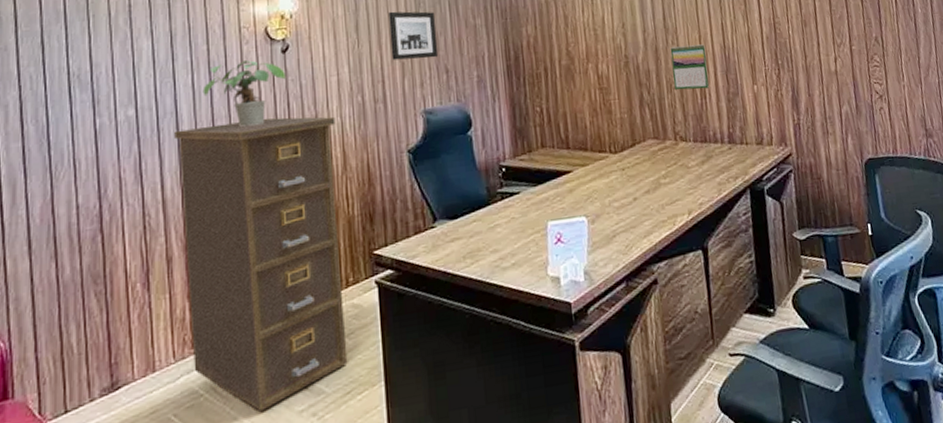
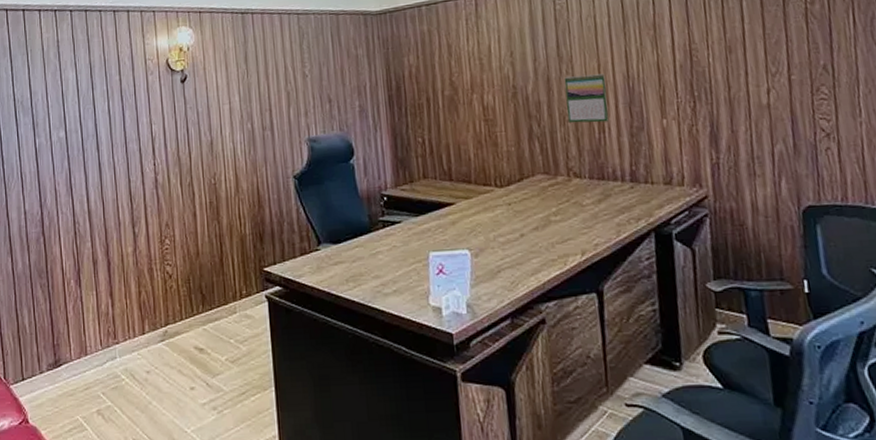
filing cabinet: present [174,116,348,411] -> none [96,142,242,399]
potted plant: present [202,60,287,127] -> none [117,89,186,149]
wall art: present [389,11,439,61] -> none [275,42,322,90]

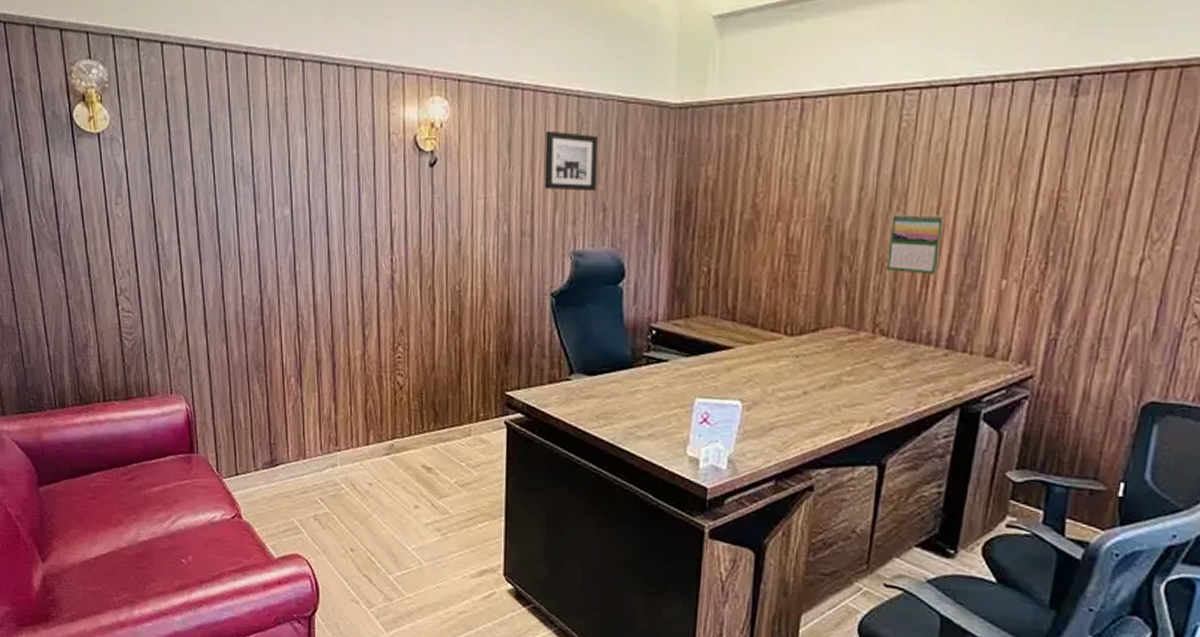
wall art: none [275,42,322,90] -> present [544,130,599,192]

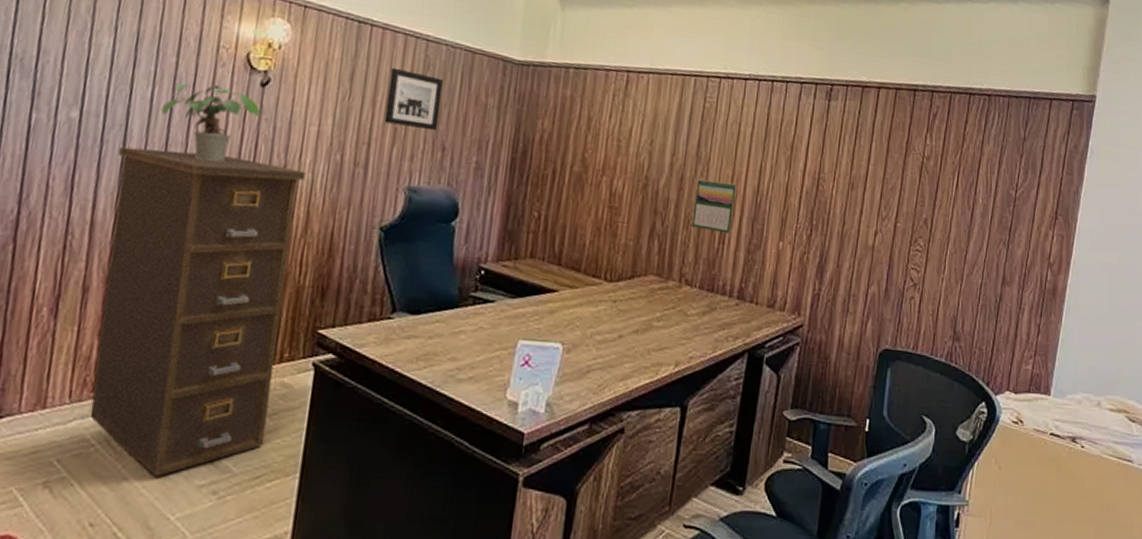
filing cabinet: none [325,236,479,515] -> present [89,146,306,477]
potted plant: none [351,171,433,242] -> present [161,83,261,161]

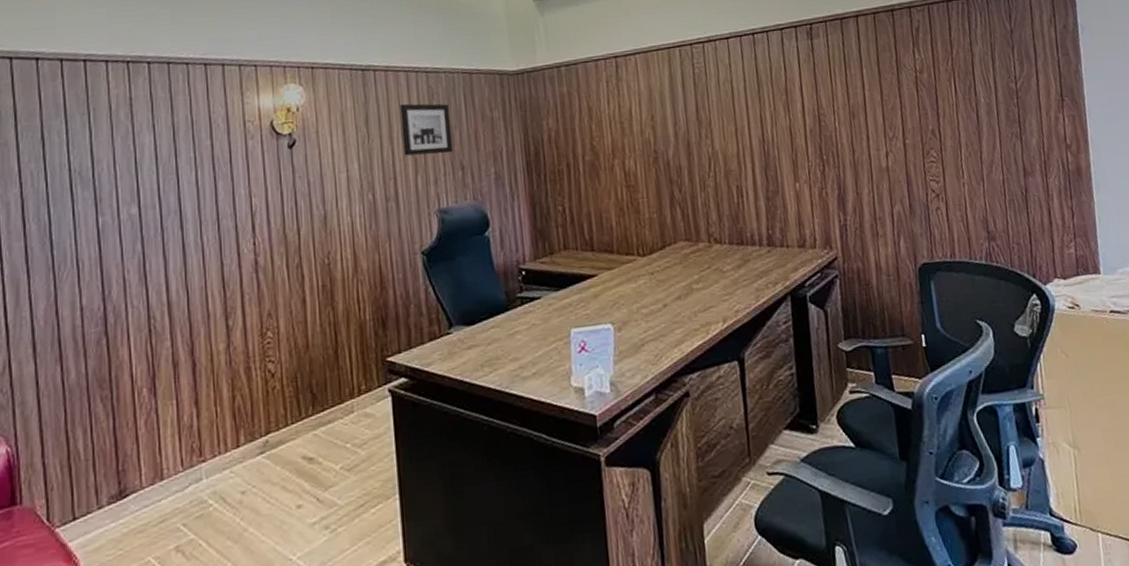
filing cabinet: present [89,146,306,477] -> none [179,215,361,523]
potted plant: present [161,83,261,161] -> none [207,156,294,226]
calendar: present [691,179,737,234] -> none [703,138,747,189]

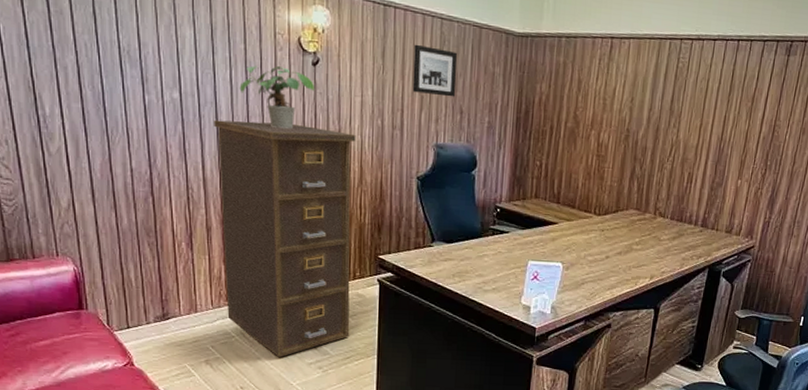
filing cabinet: none [179,215,361,523] -> present [214,120,356,357]
potted plant: none [207,156,294,226] -> present [239,66,315,129]

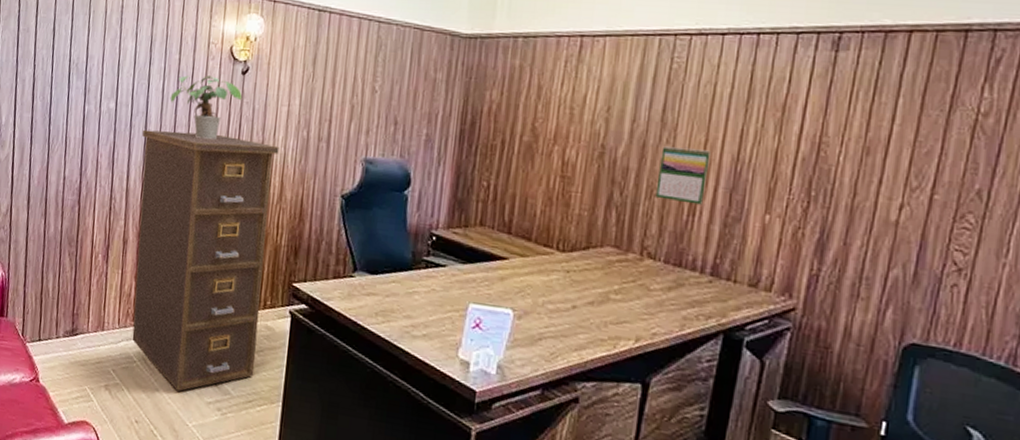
wall art: present [412,44,458,97] -> none [343,50,395,107]
calendar: none [665,130,704,174] -> present [655,146,711,205]

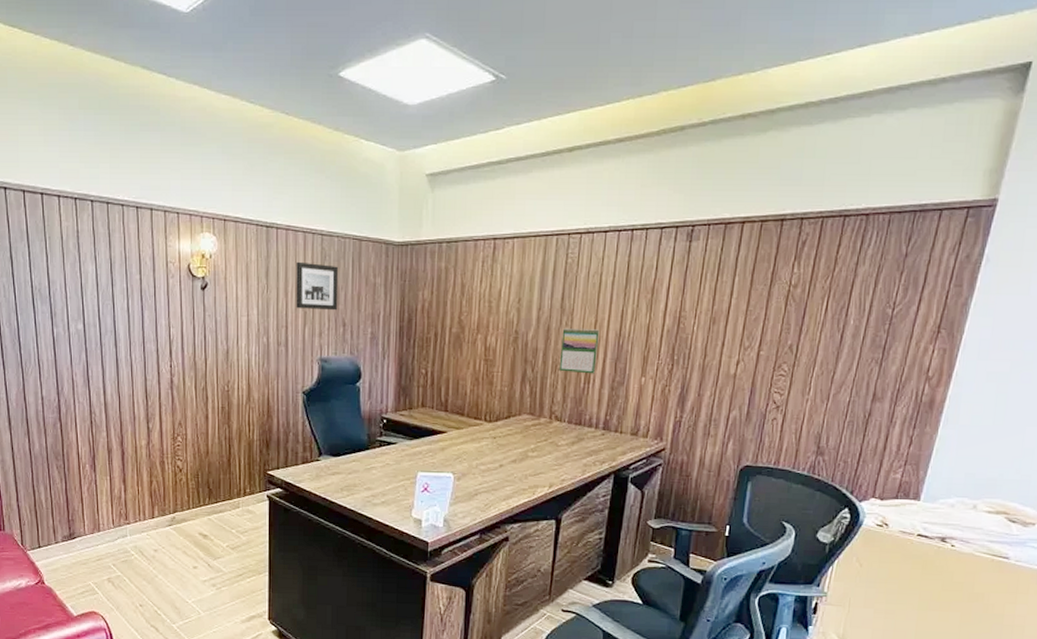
filing cabinet: present [132,129,279,391] -> none [114,346,243,575]
potted plant: present [170,75,243,139] -> none [136,293,204,351]
wall art: none [343,50,395,107] -> present [296,261,339,311]

